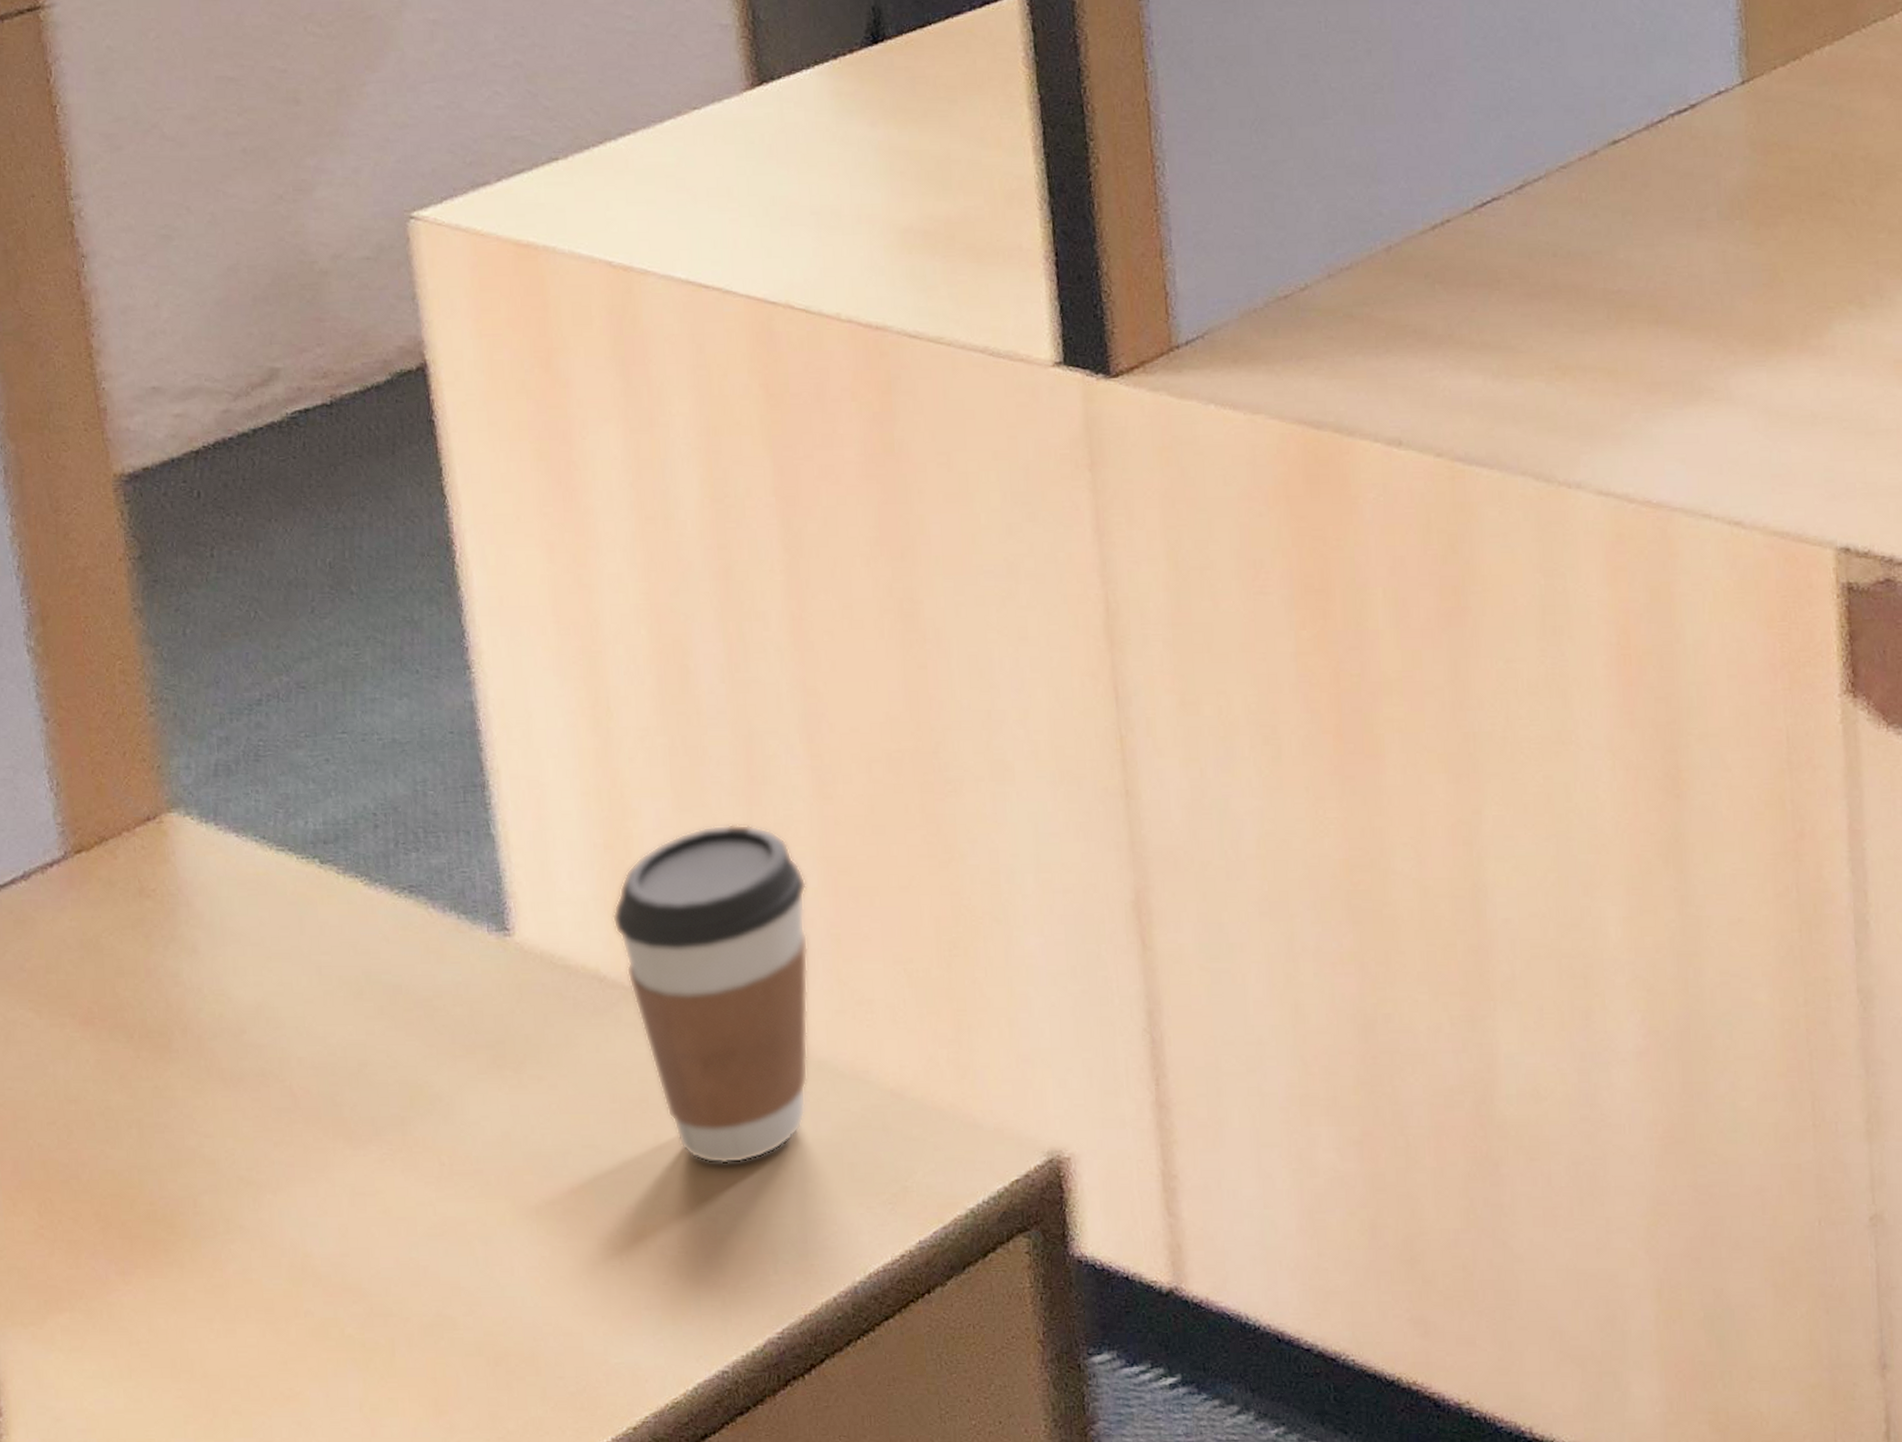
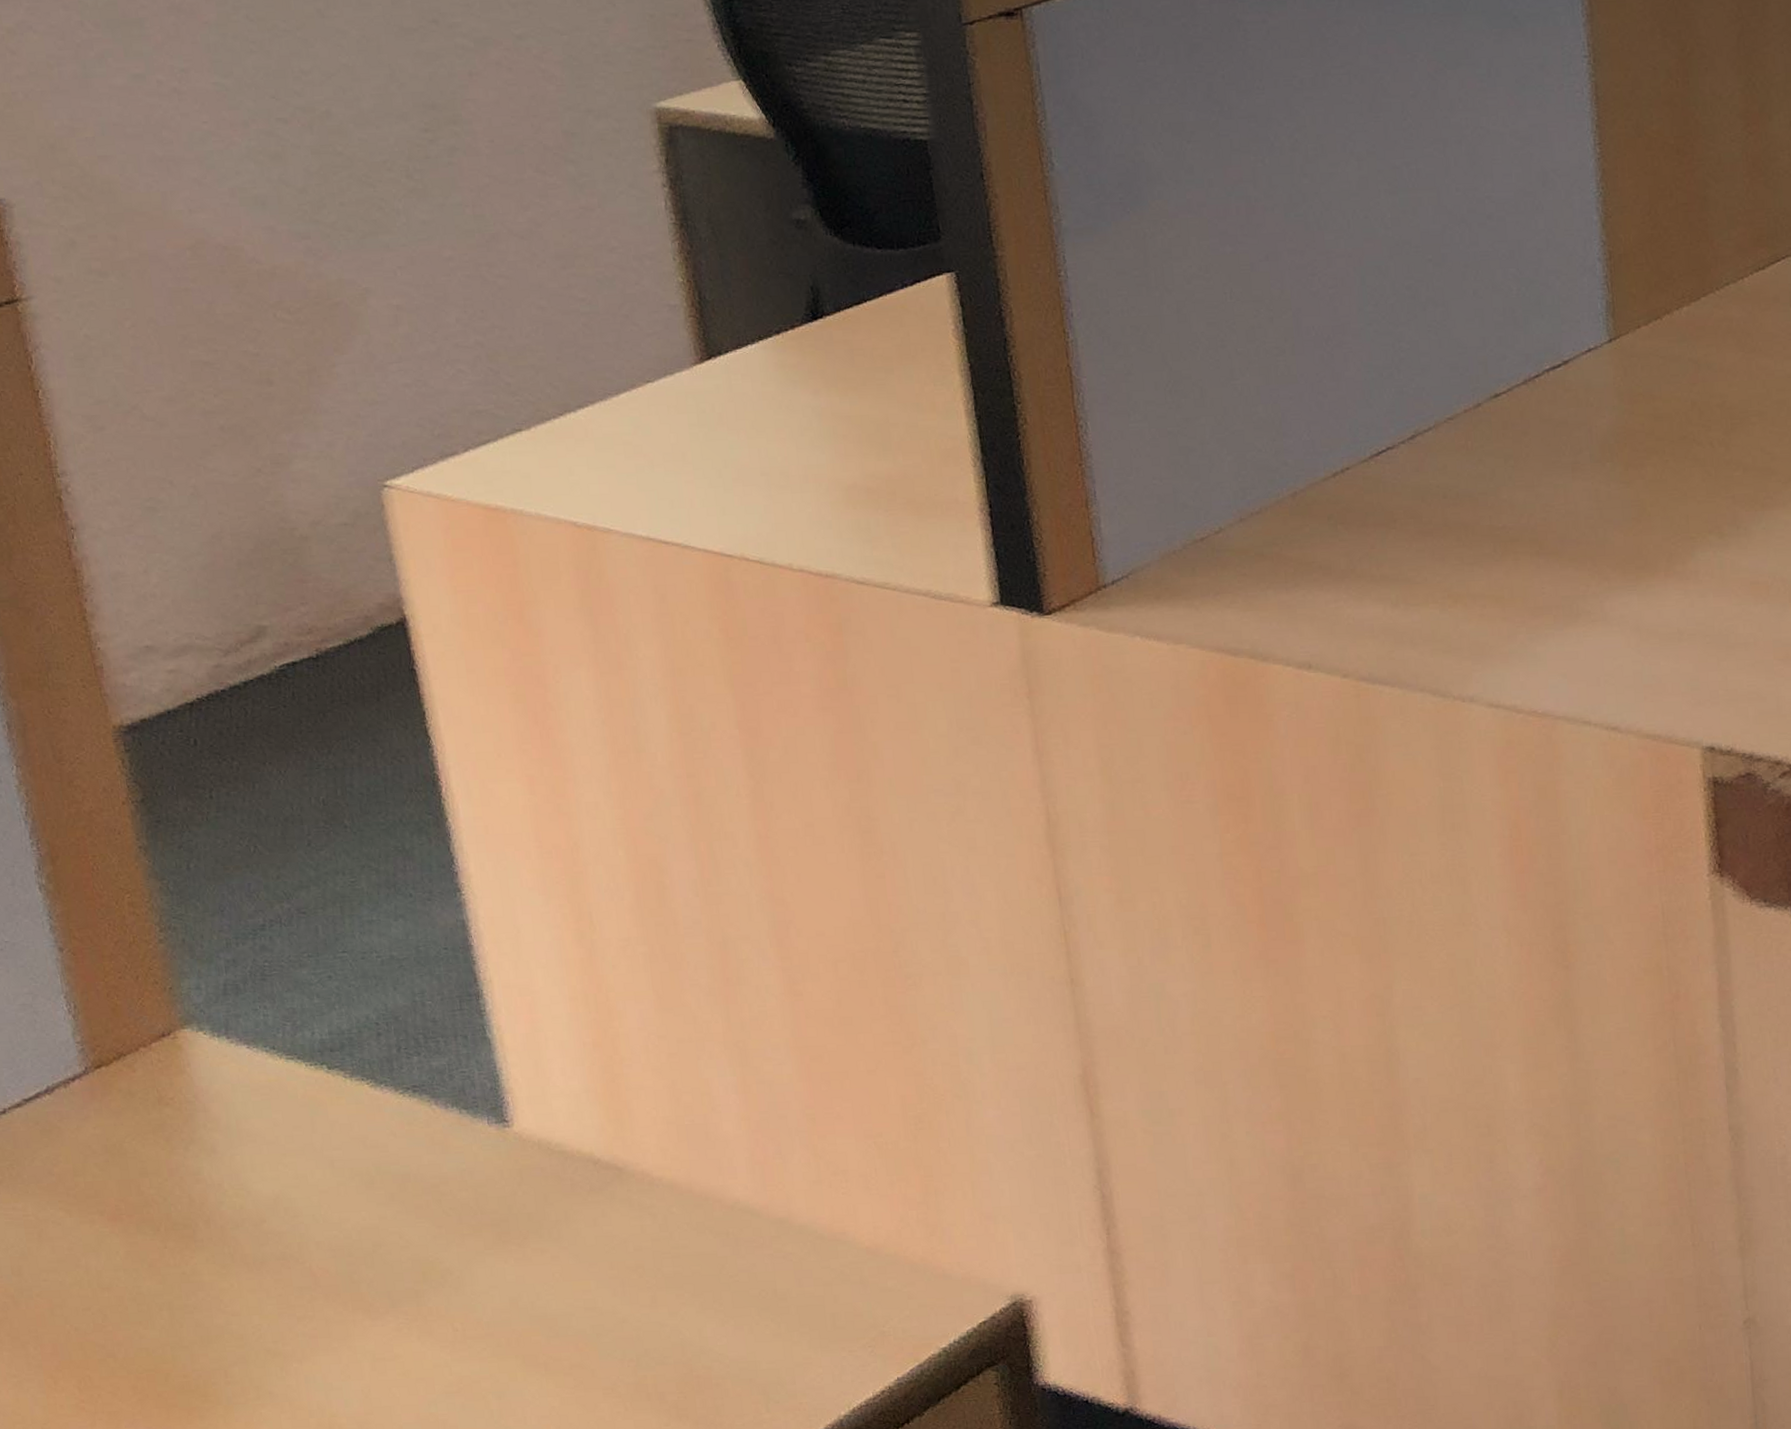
coffee cup: present [611,824,809,1165] -> none [603,1020,791,1320]

